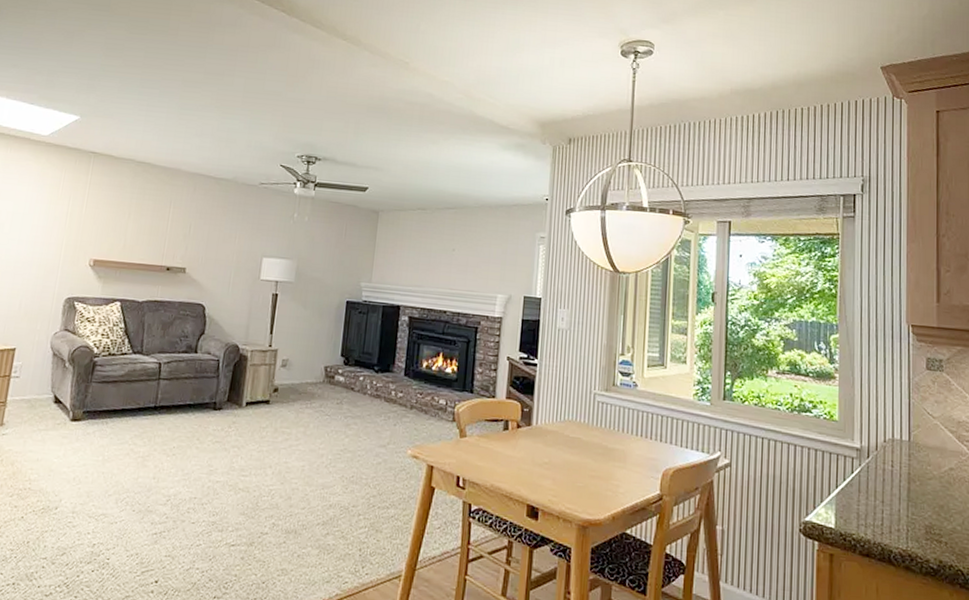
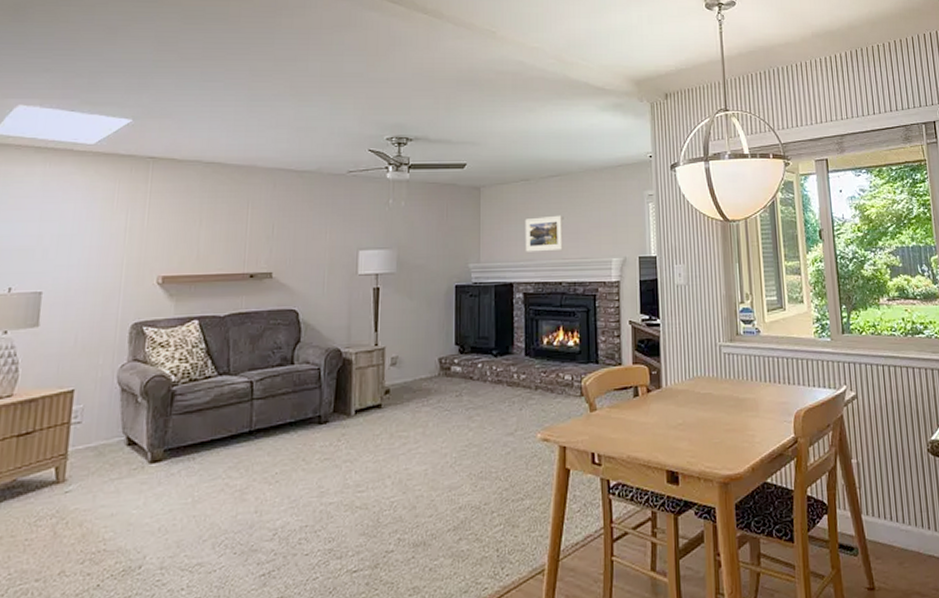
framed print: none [415,246,454,280] -> present [524,215,564,252]

